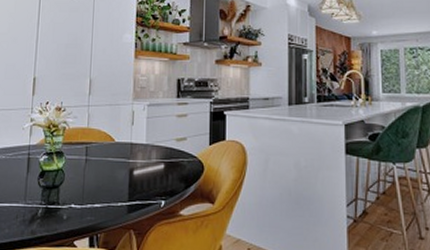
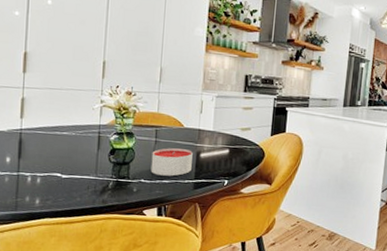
candle: none [81,166,125,199] -> present [150,148,193,177]

